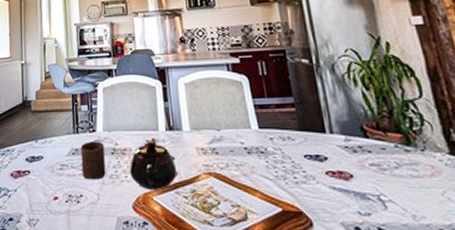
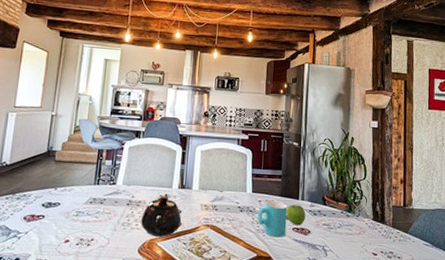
cup: present [80,141,106,180] -> none [96,193,121,227]
cup: none [272,136,318,185] -> present [258,200,287,238]
fruit: none [310,140,342,168] -> present [286,205,306,225]

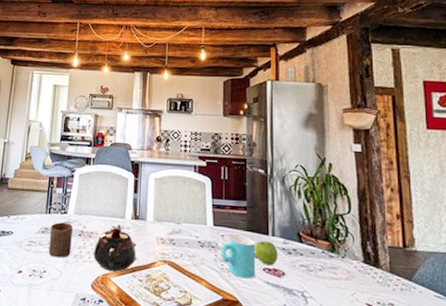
cup: none [96,193,121,227] -> present [48,222,73,258]

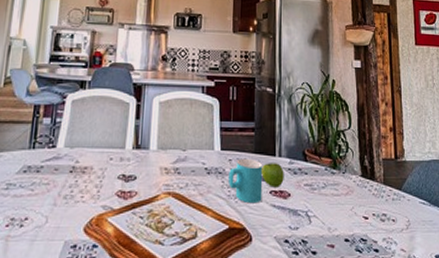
cup: present [48,222,73,258] -> none [31,158,63,201]
teapot: present [93,224,137,272] -> none [87,156,137,210]

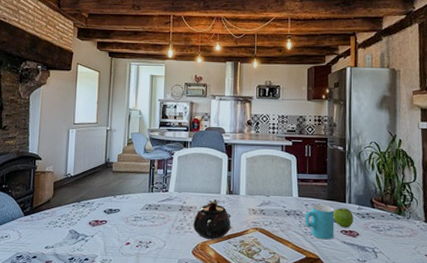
teapot: none [87,156,137,210] -> present [193,199,231,239]

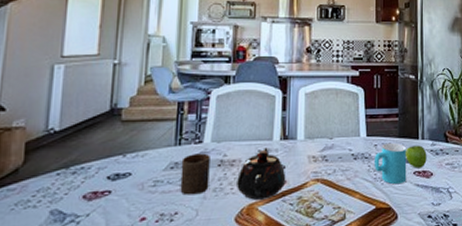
cup: none [153,199,174,230] -> present [180,153,210,195]

